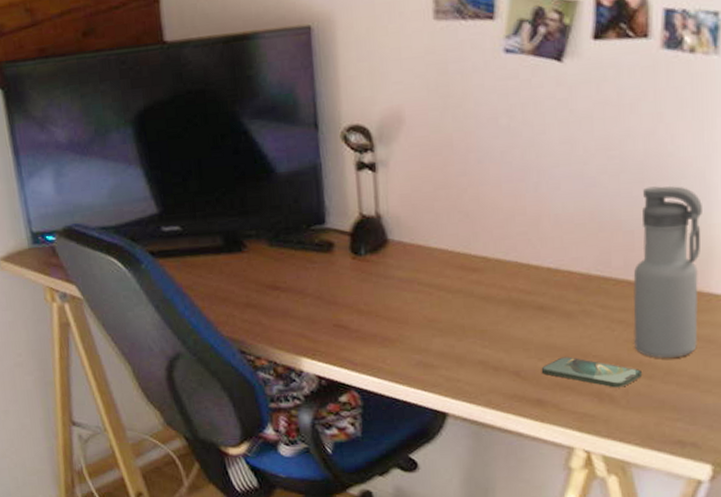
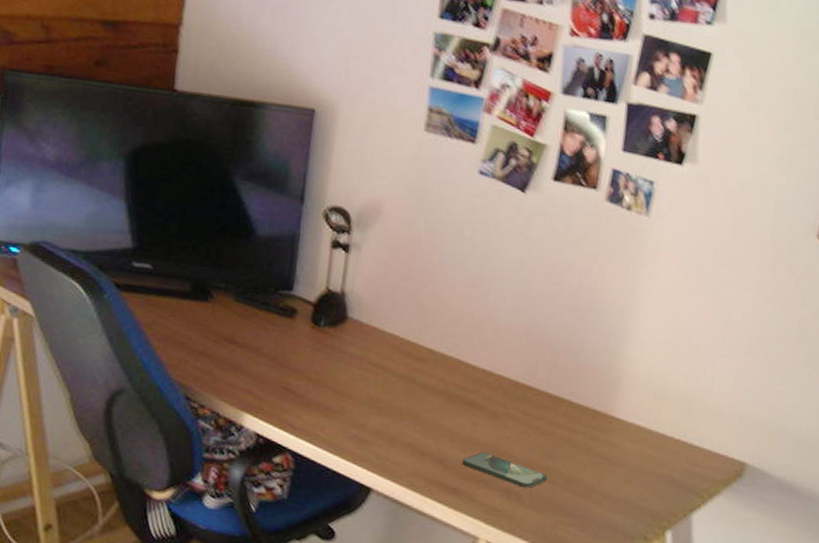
water bottle: present [633,185,702,359] -> none [543,315,618,469]

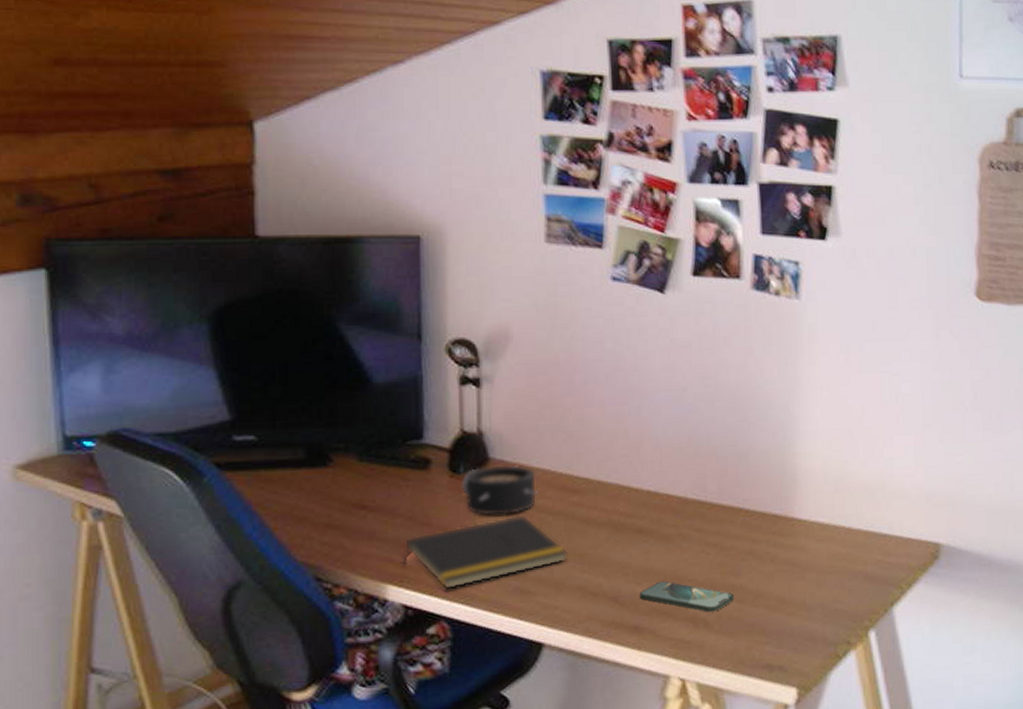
notepad: none [262,370,404,427] -> present [404,513,568,590]
alarm clock: none [319,323,387,370] -> present [460,464,539,516]

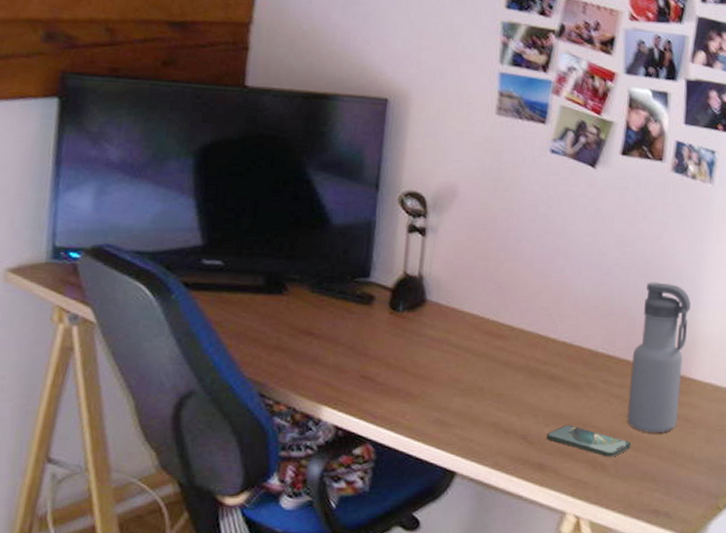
notepad: present [404,513,568,590] -> none [340,352,486,416]
alarm clock: present [460,464,539,516] -> none [398,307,467,352]
water bottle: none [726,415,787,582] -> present [626,282,691,434]

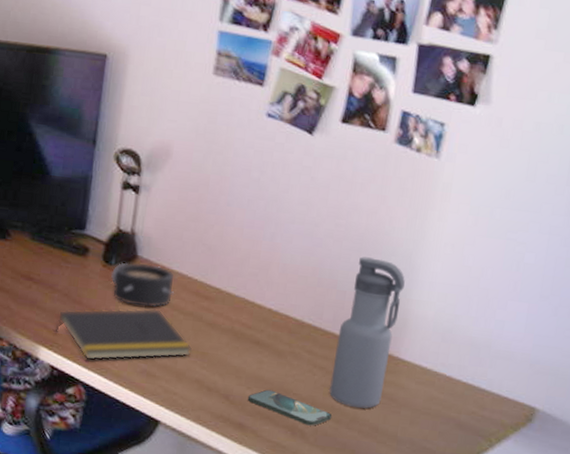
notepad: none [340,352,486,416] -> present [56,308,192,361]
alarm clock: none [398,307,467,352] -> present [110,262,175,308]

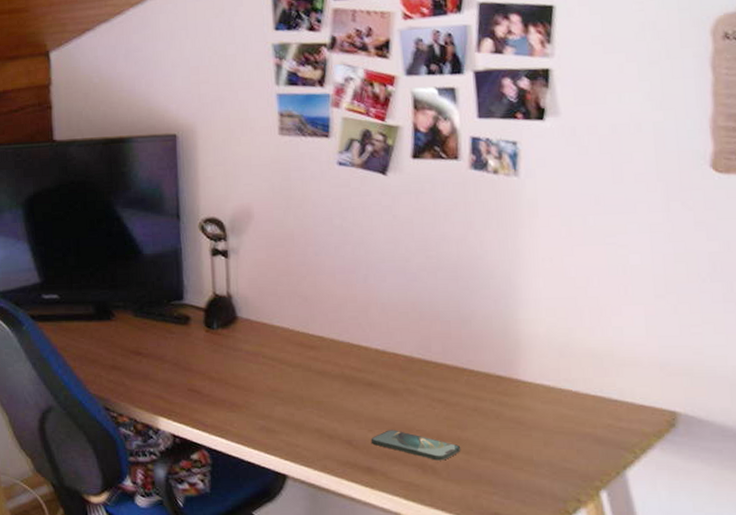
notepad: present [56,308,192,361] -> none [171,364,306,424]
alarm clock: present [110,262,175,308] -> none [214,323,280,365]
water bottle: present [328,256,405,409] -> none [450,283,510,437]

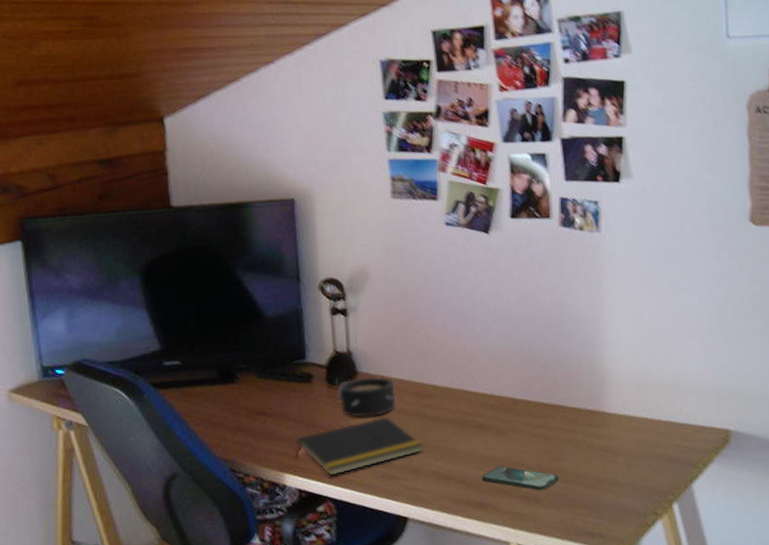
notepad: none [171,364,306,424] -> present [295,415,423,477]
alarm clock: none [214,323,280,365] -> present [336,376,398,418]

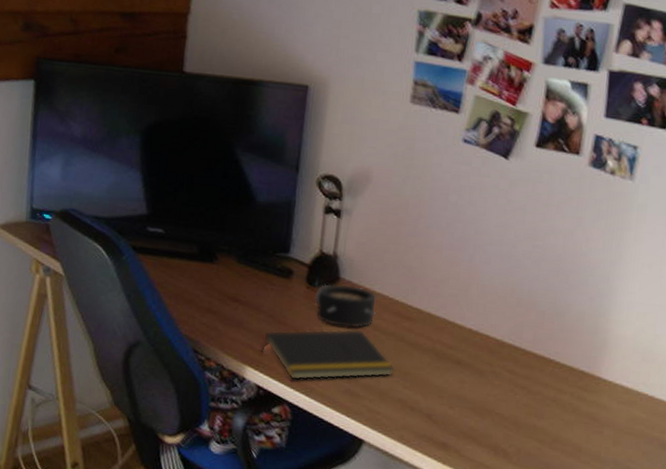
smartphone: present [481,466,559,491] -> none [450,409,535,446]

